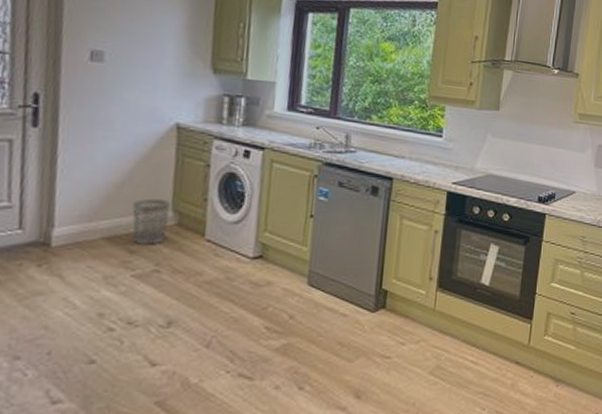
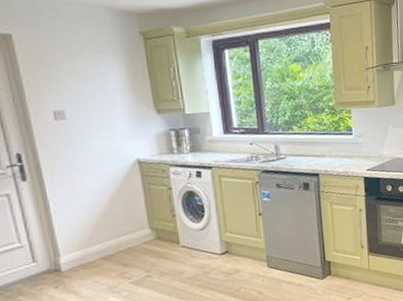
wastebasket: present [132,198,170,245] -> none [118,220,149,259]

